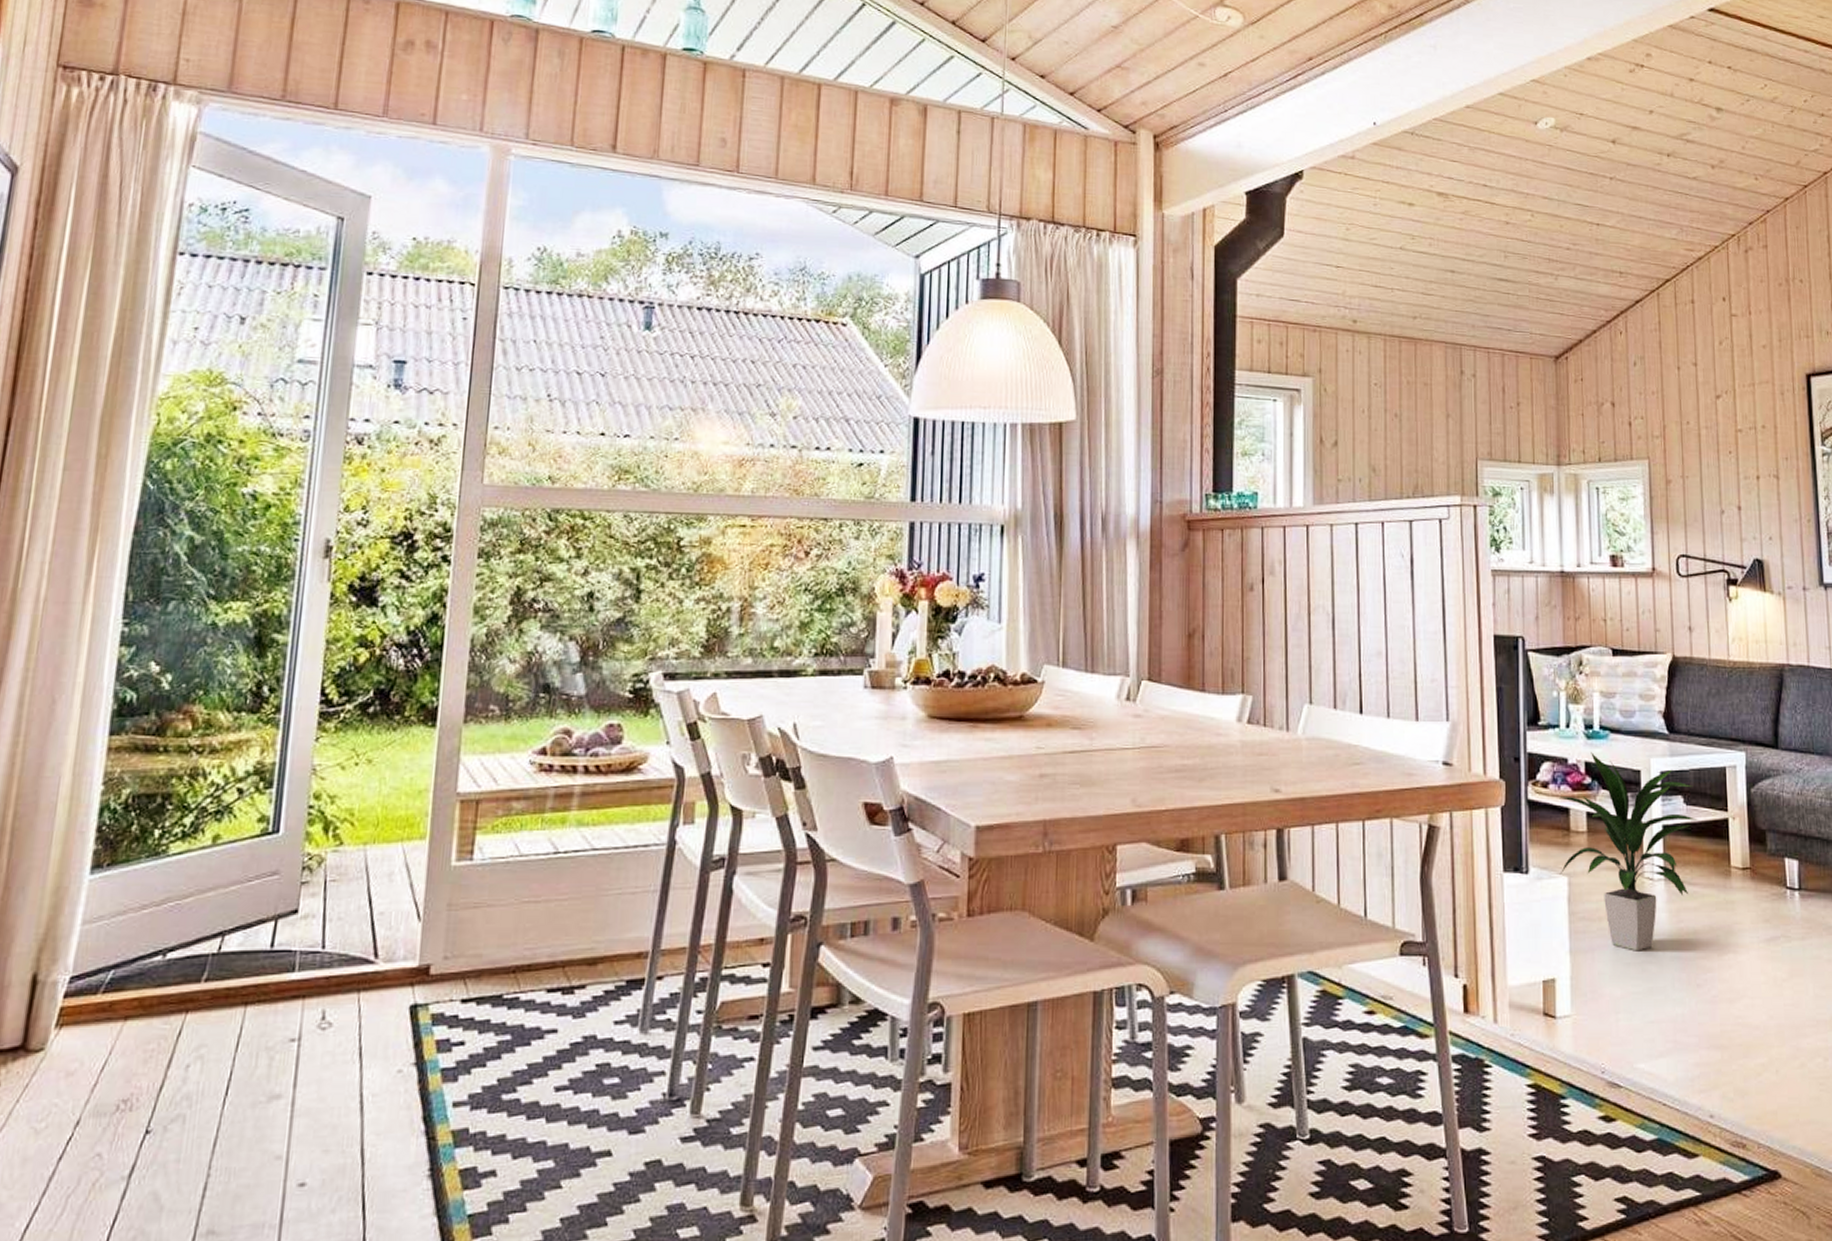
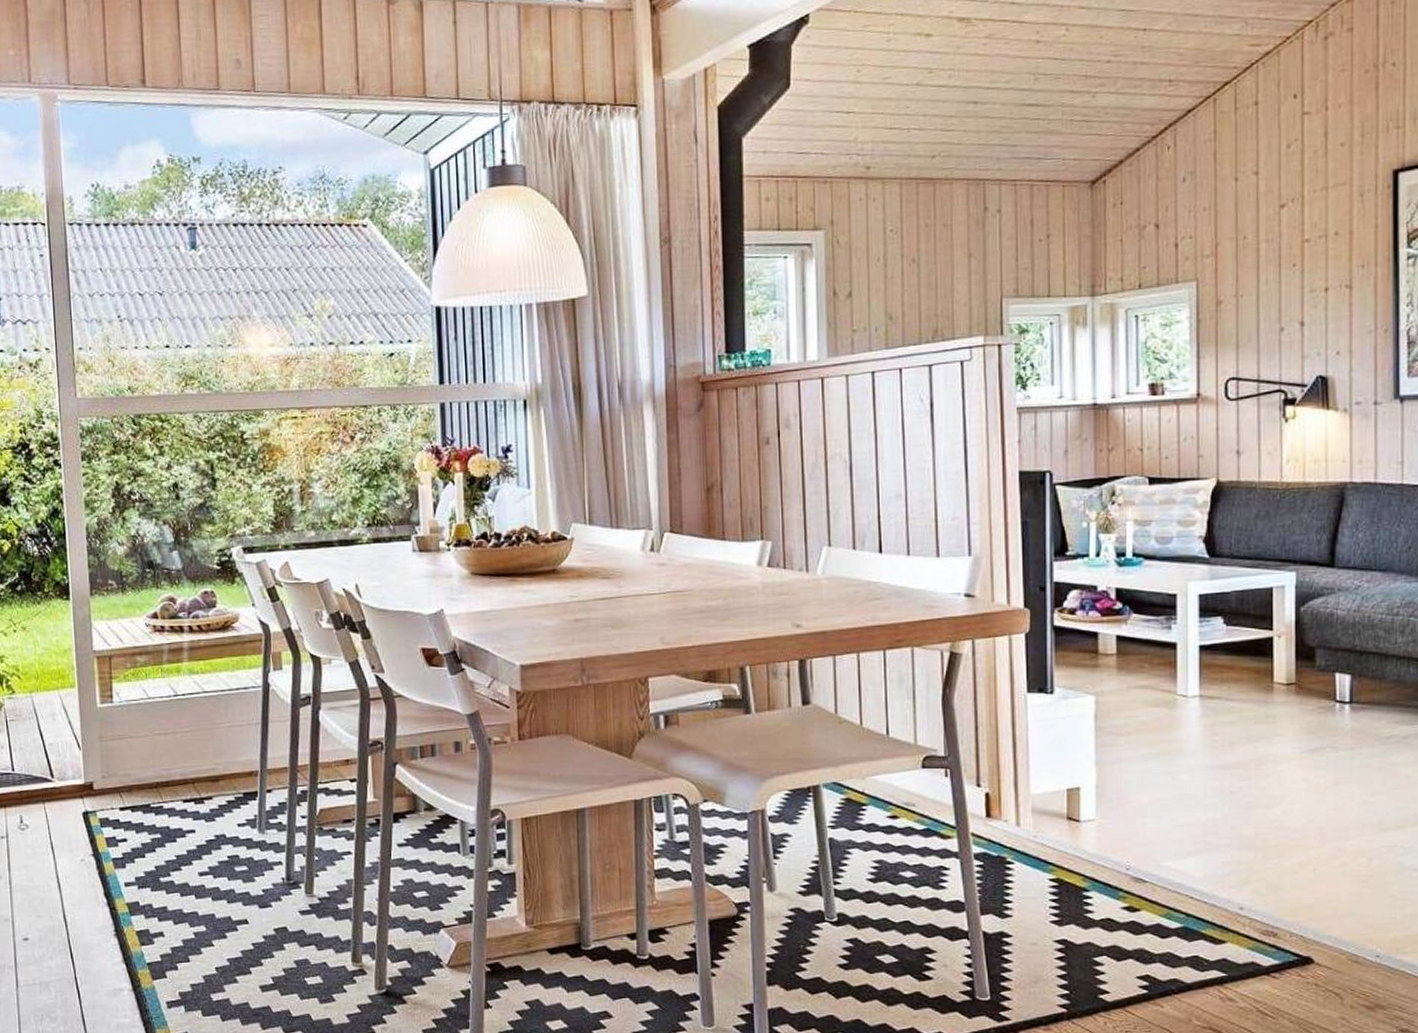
indoor plant: present [1559,752,1699,952] -> none [1086,579,1240,762]

